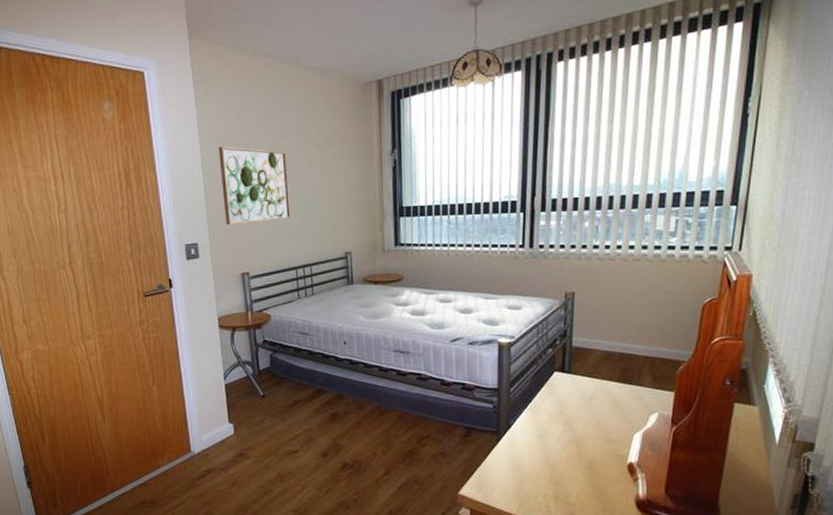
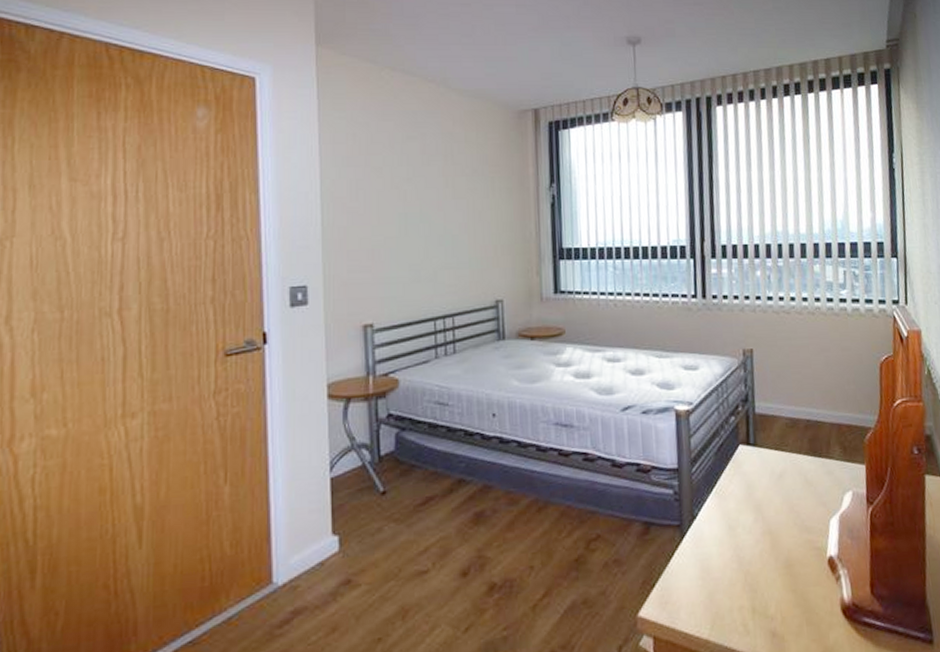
wall art: present [218,146,290,225] -> none [343,169,429,263]

